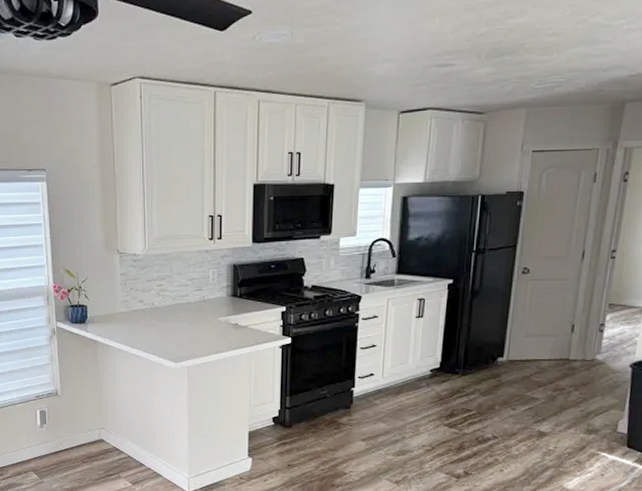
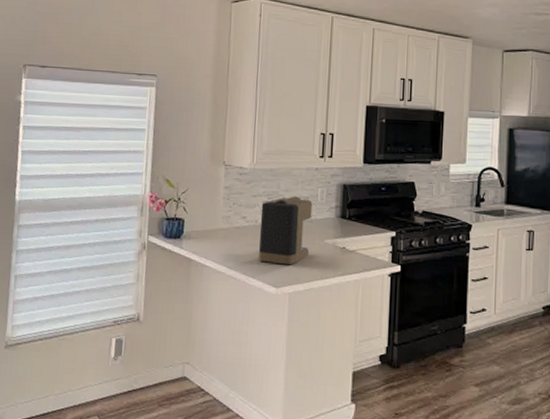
coffee maker: none [156,278,205,342] -> present [259,195,313,265]

